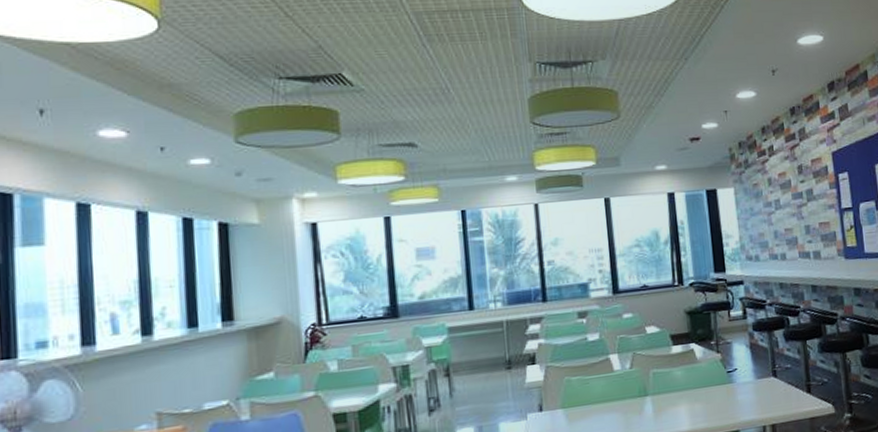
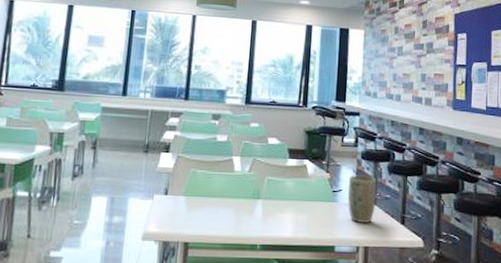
plant pot: none [743,348,778,401] -> present [347,175,377,223]

